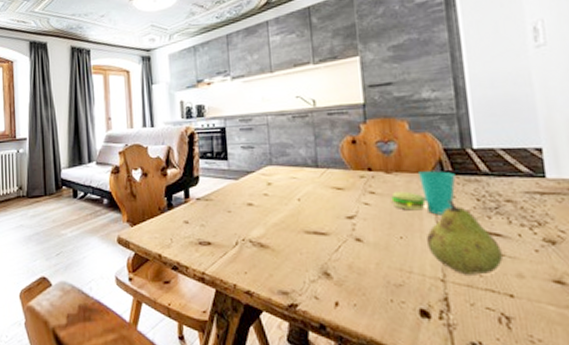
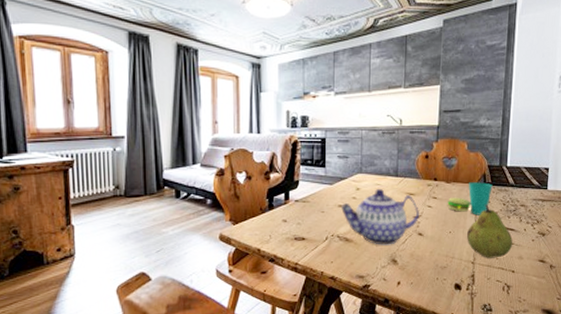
teapot: none [251,183,354,253] -> present [341,189,419,245]

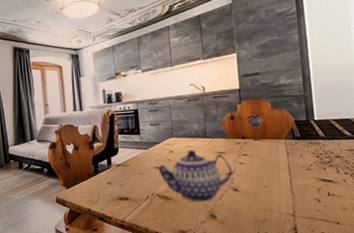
cup: present [447,182,493,215] -> none [258,137,303,169]
fruit: present [466,204,513,258] -> none [282,158,334,211]

